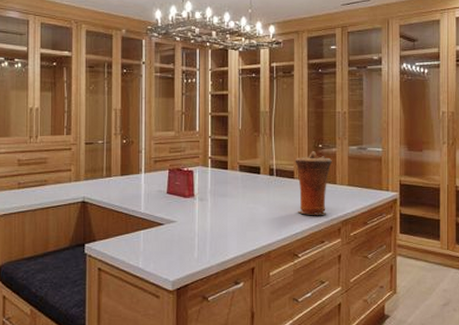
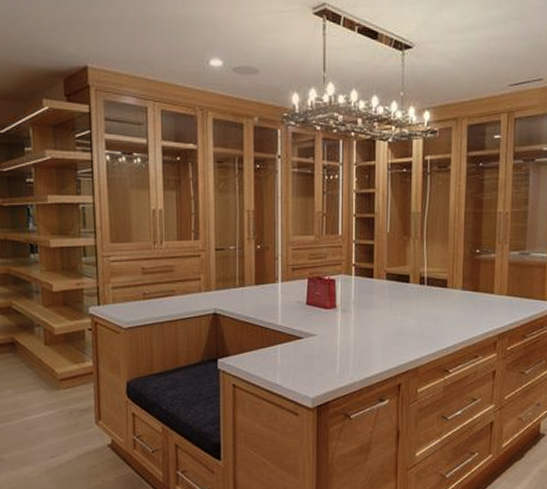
vase: present [295,151,332,215] -> none [448,257,490,328]

